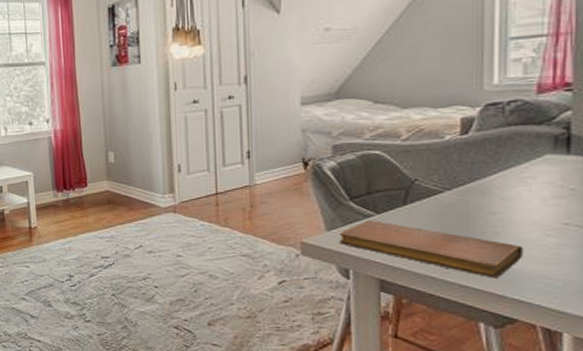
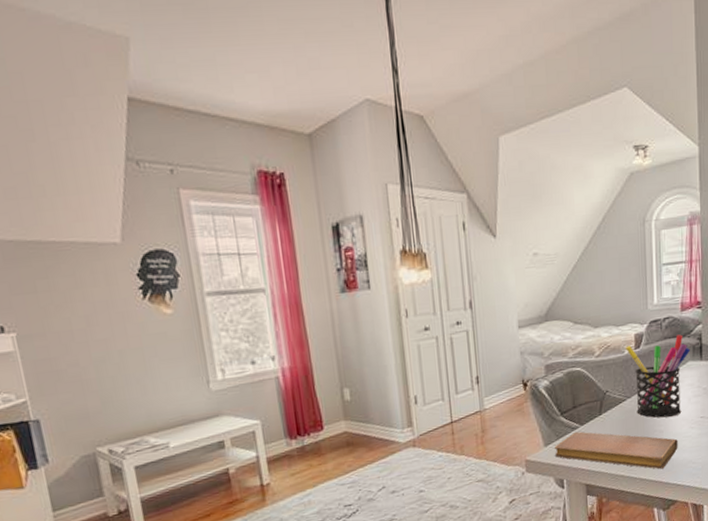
pen holder: none [447,121,551,218] -> present [626,334,691,418]

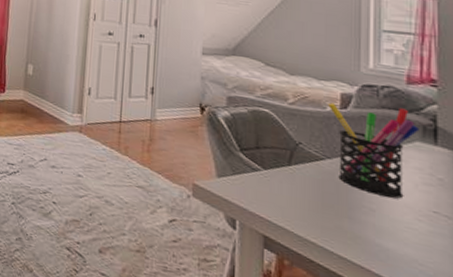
notebook: present [555,431,678,470] -> none [229,174,397,256]

